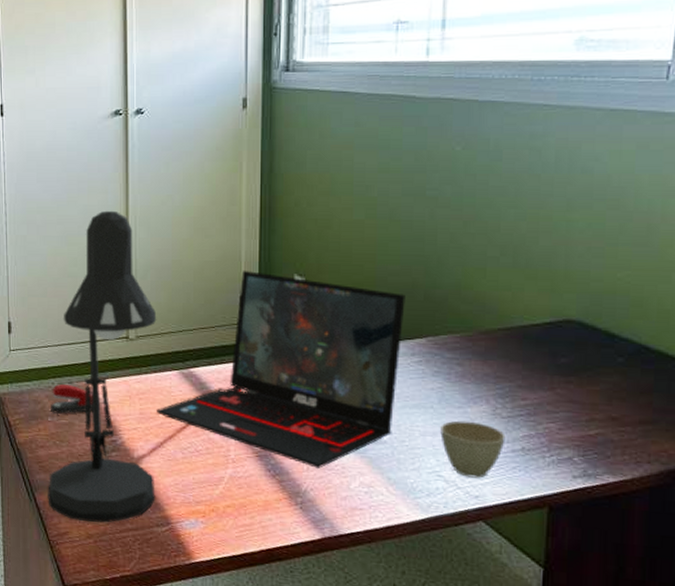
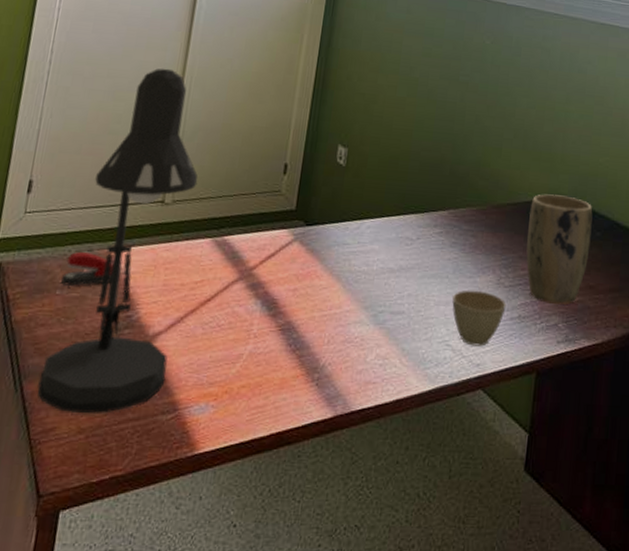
laptop: present [157,271,405,469] -> none [182,138,434,341]
plant pot: none [526,316,612,438] -> present [526,194,593,305]

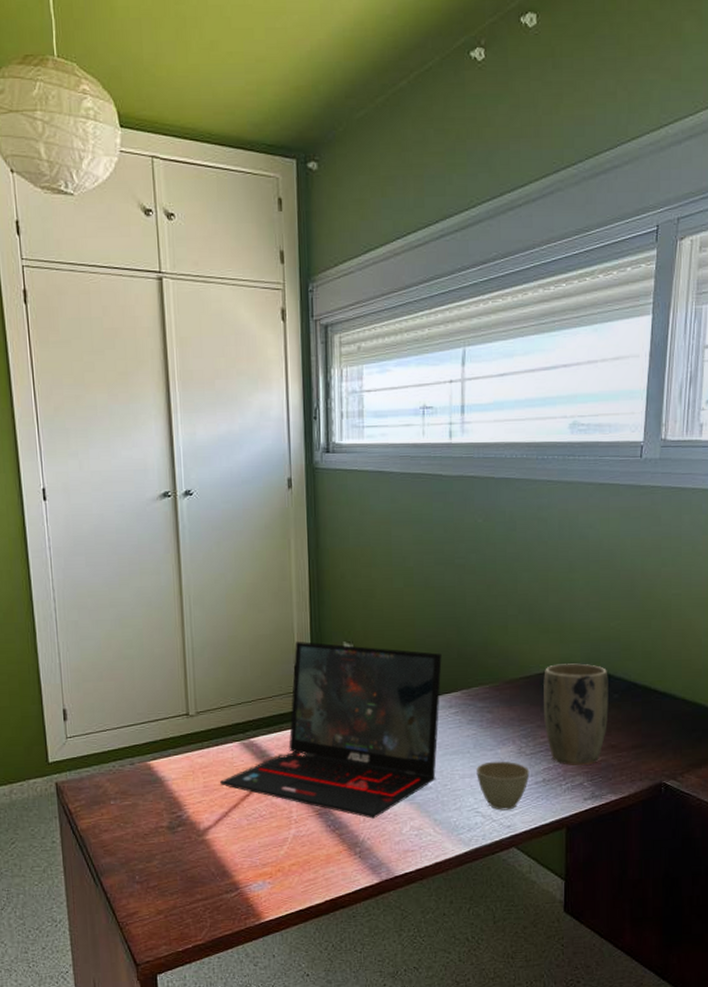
desk lamp: present [38,68,198,414] -> none [114,591,223,899]
stapler: present [61,251,113,286] -> none [113,765,157,796]
laptop: none [182,138,434,341] -> present [220,642,442,819]

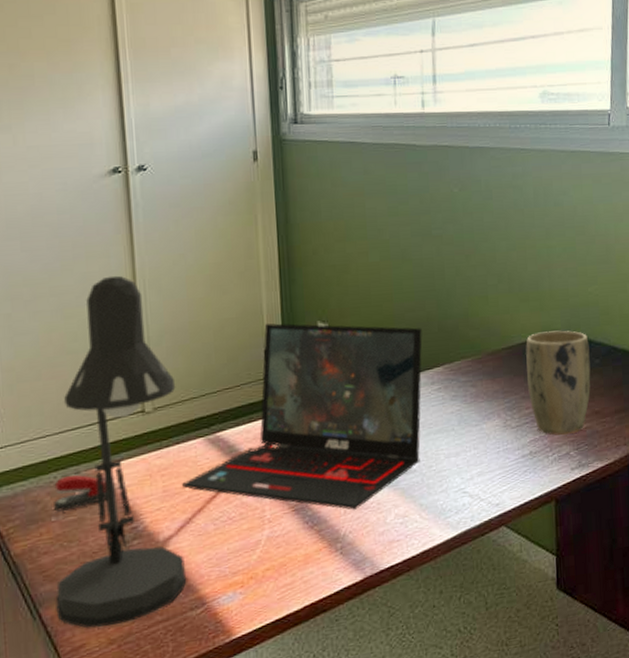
stapler: none [113,765,157,796] -> present [54,475,108,512]
desk lamp: none [114,591,223,899] -> present [55,275,187,629]
cup: present [476,761,530,811] -> none [462,436,516,489]

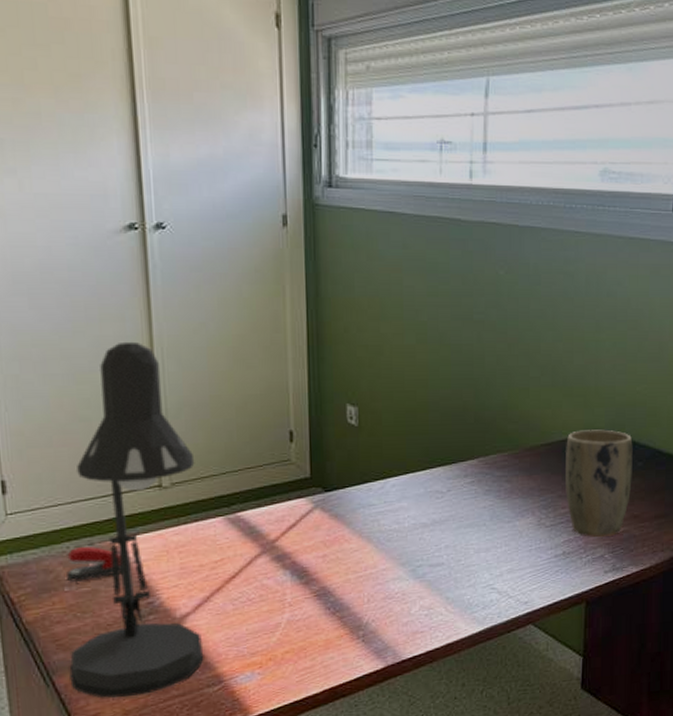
laptop: present [182,323,422,510] -> none [200,403,457,599]

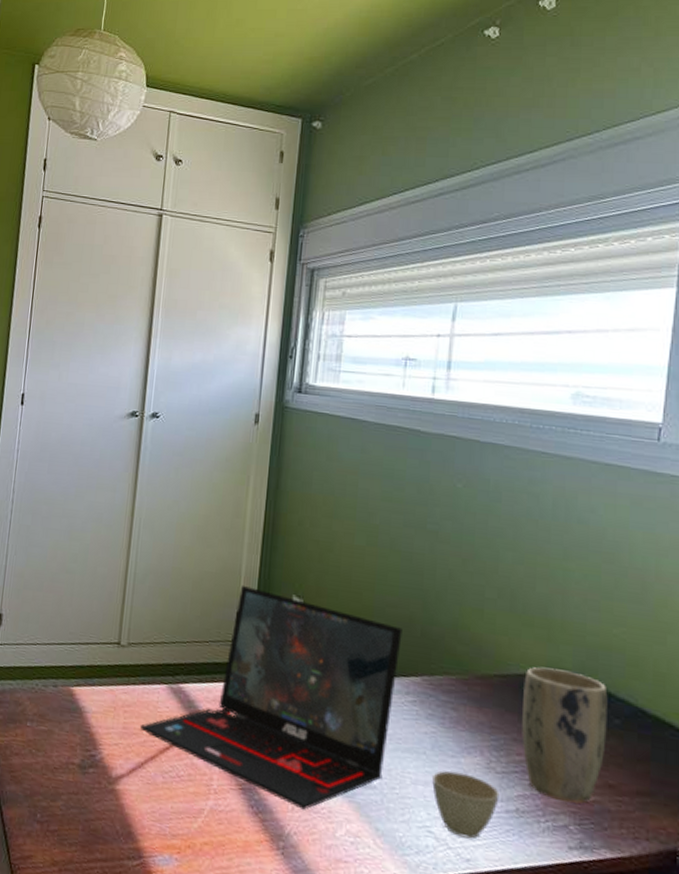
stapler: present [66,546,123,582] -> none [31,686,76,720]
desk lamp: present [69,341,204,698] -> none [15,509,151,850]
laptop: none [200,403,457,599] -> present [141,586,403,810]
cup: none [493,533,549,586] -> present [432,770,500,839]

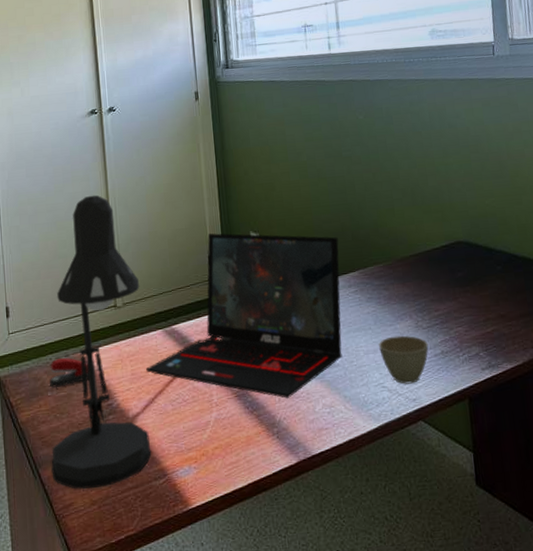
desk lamp: none [15,509,151,850] -> present [51,195,152,489]
stapler: none [31,686,76,720] -> present [50,357,89,388]
plant pot: present [522,666,608,804] -> none [431,239,495,337]

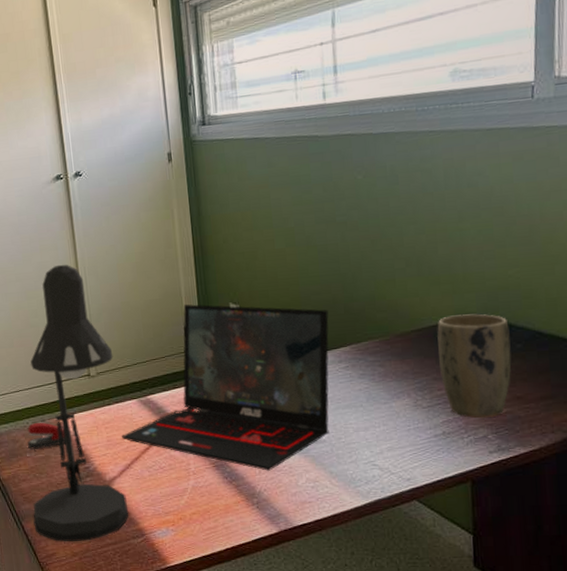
cup: present [379,335,429,384] -> none [371,414,428,464]
plant pot: none [431,239,495,337] -> present [437,314,512,419]

